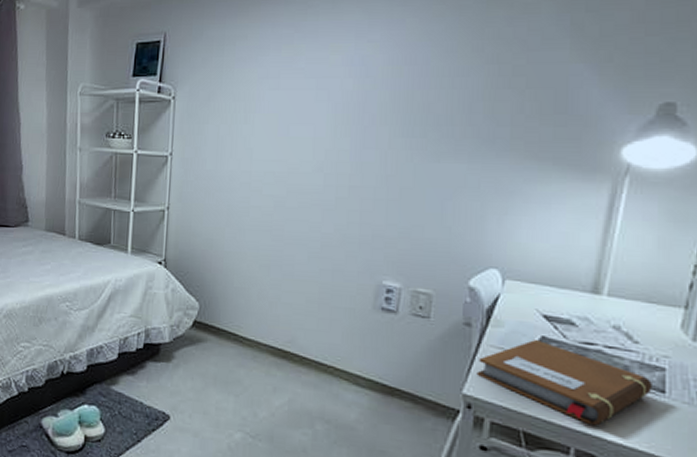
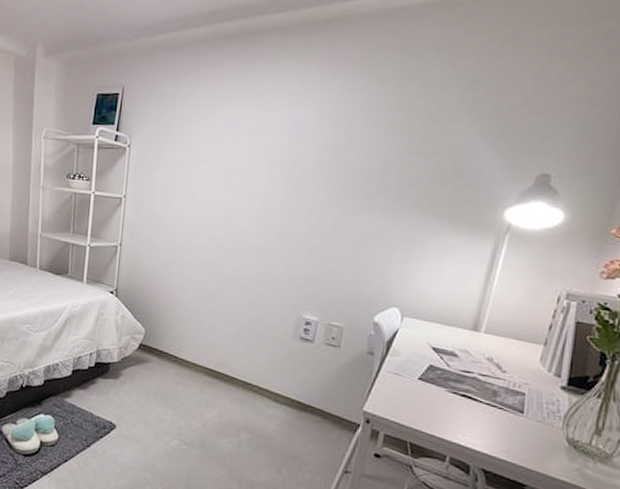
notebook: present [476,340,652,426] -> none [375,368,514,439]

